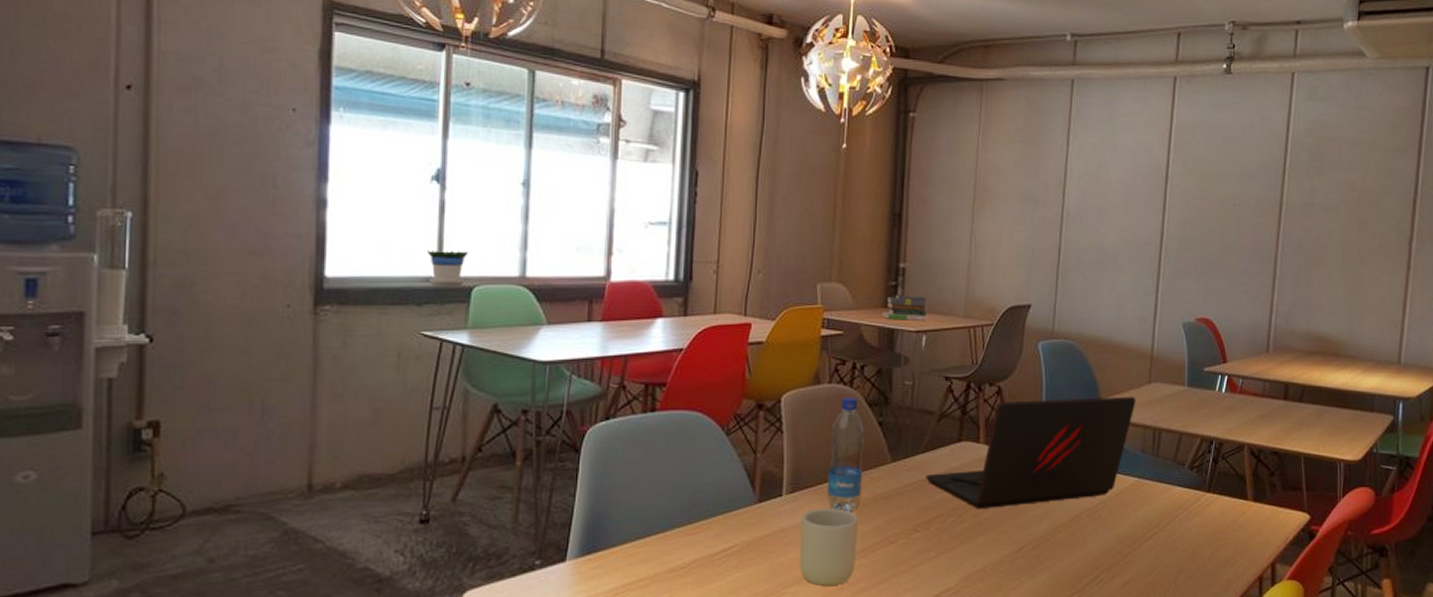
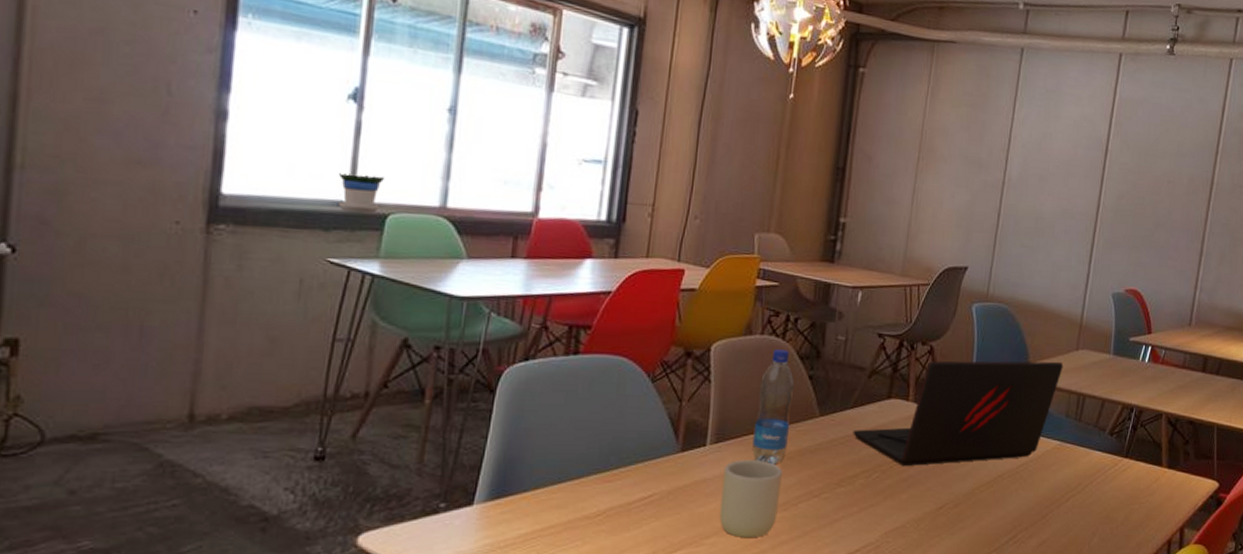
books: present [882,295,926,321] -> none [818,250,865,277]

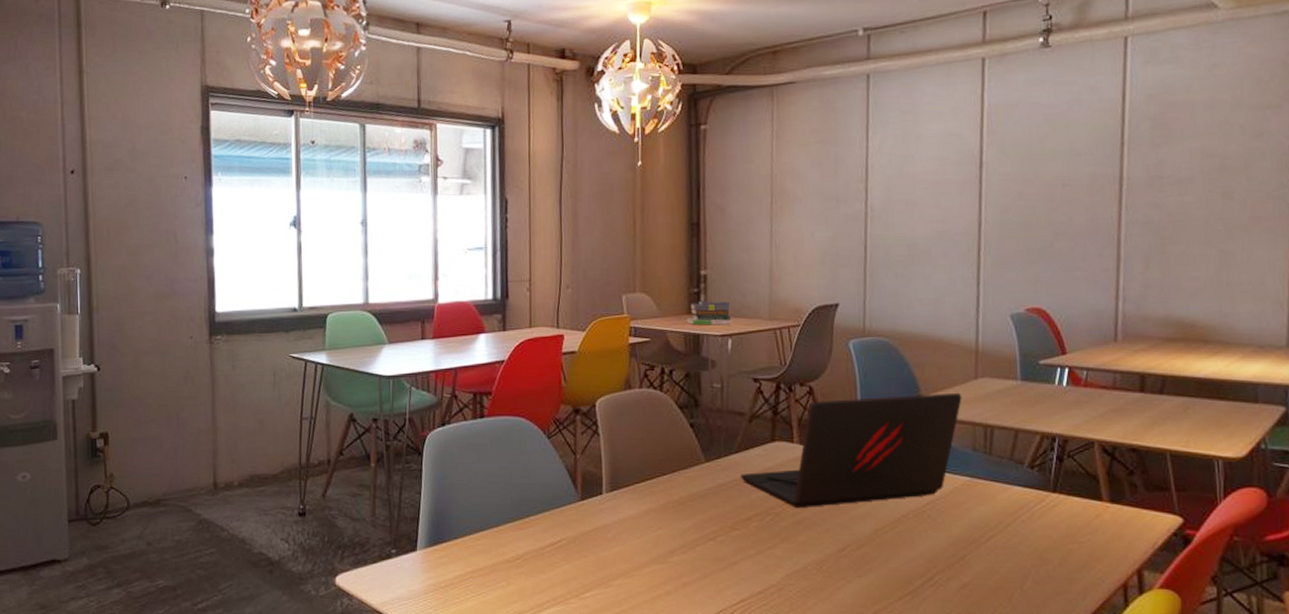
flowerpot: present [339,173,384,214] -> none [291,284,322,316]
mug: present [719,460,782,537] -> none [621,506,677,579]
bottle: present [752,348,795,465] -> none [644,400,678,510]
books: none [818,250,865,277] -> present [686,301,730,326]

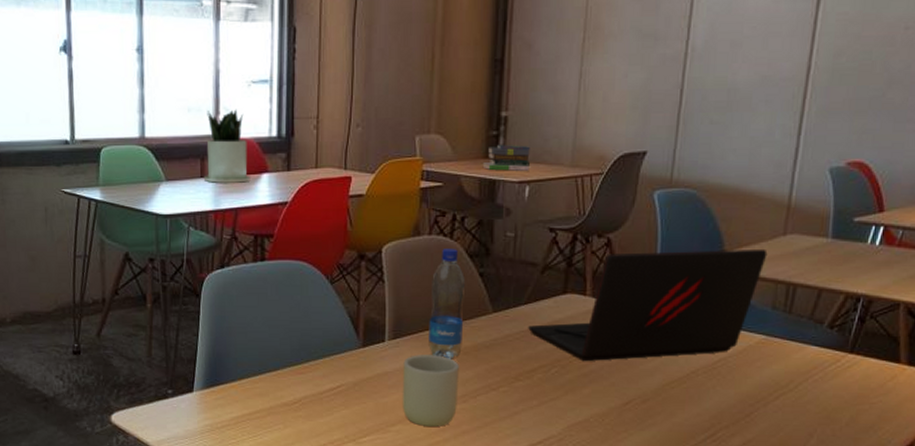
planter: none [424,274,469,344] -> present [203,109,251,183]
mug: none [621,506,677,579] -> present [402,355,459,427]
bottle: none [644,400,678,510] -> present [428,247,466,359]

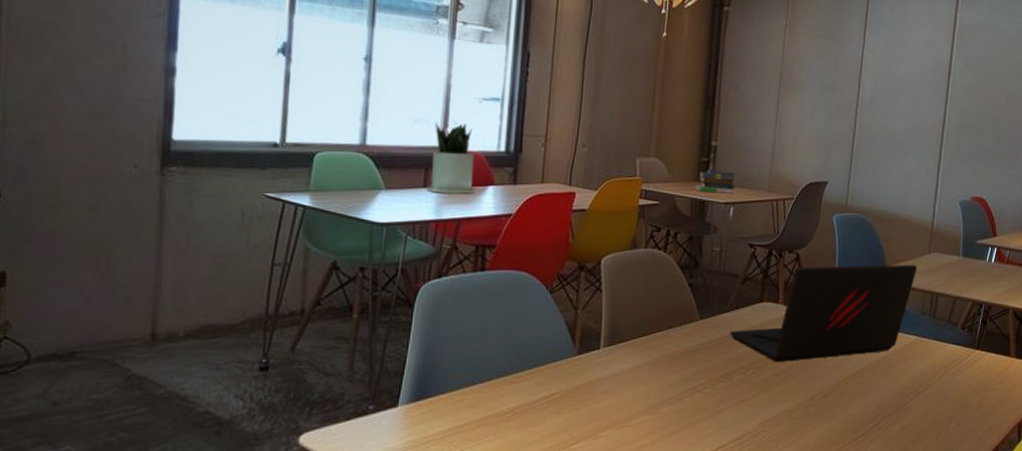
mug: present [402,355,459,427] -> none [613,360,668,430]
bottle: present [428,247,466,359] -> none [641,260,677,364]

